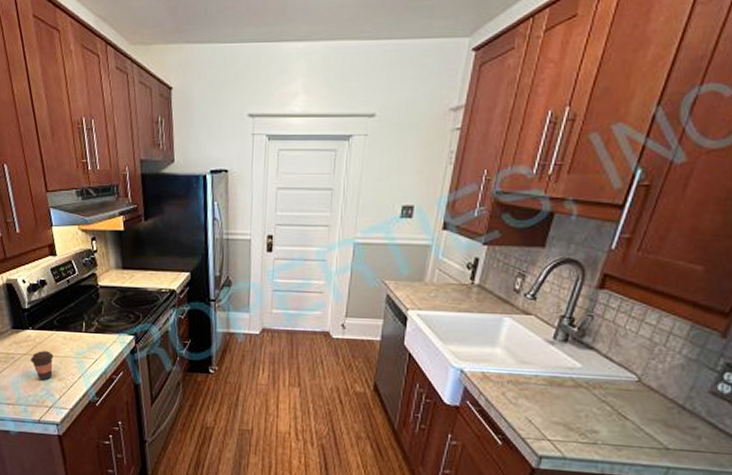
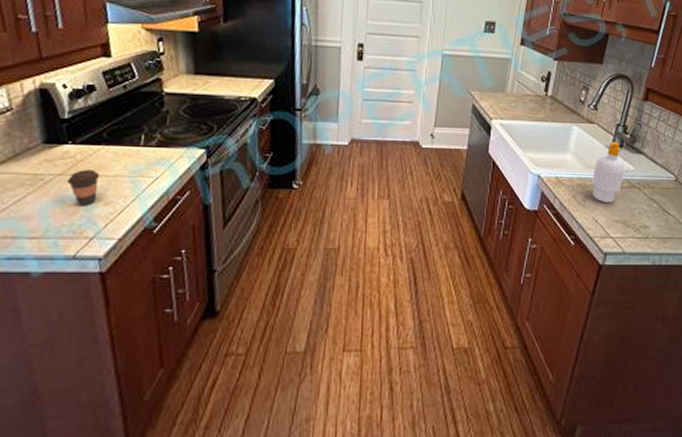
soap bottle: none [526,335,570,403] -> present [591,141,625,204]

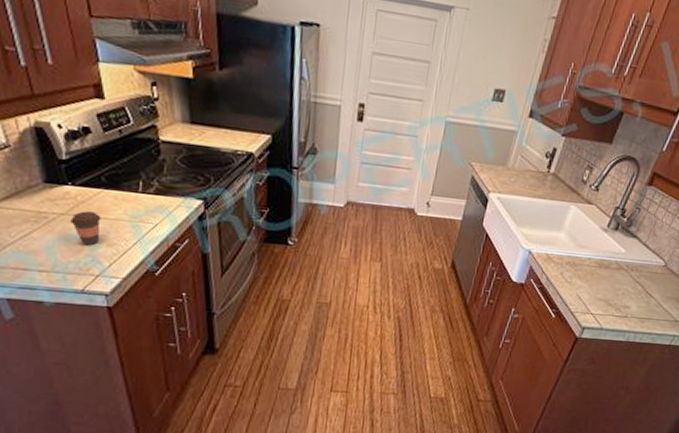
soap bottle: present [591,141,625,204] -> none [580,224,617,283]

